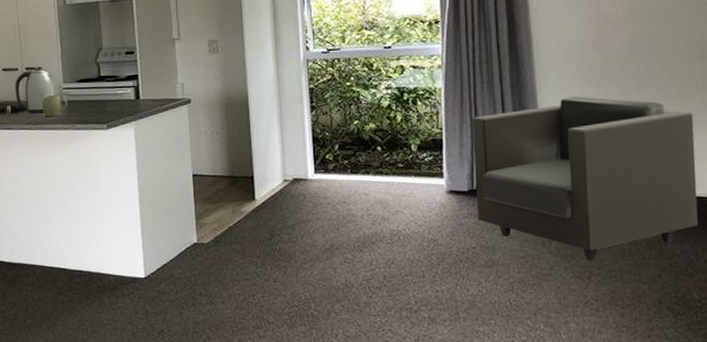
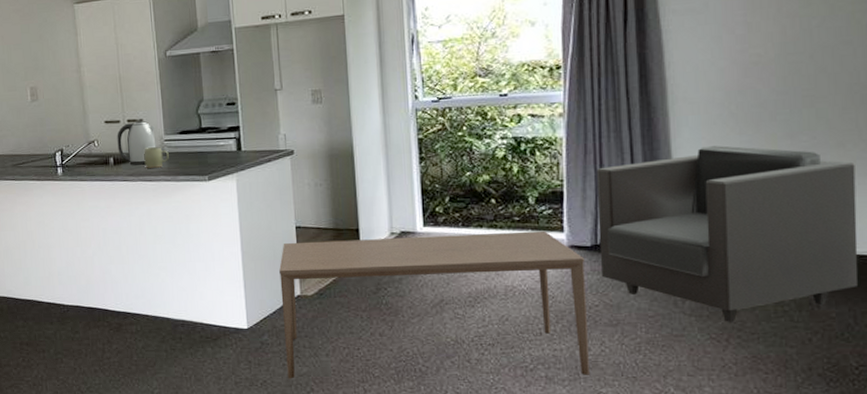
dining table: none [176,177,468,328] -> present [279,231,589,379]

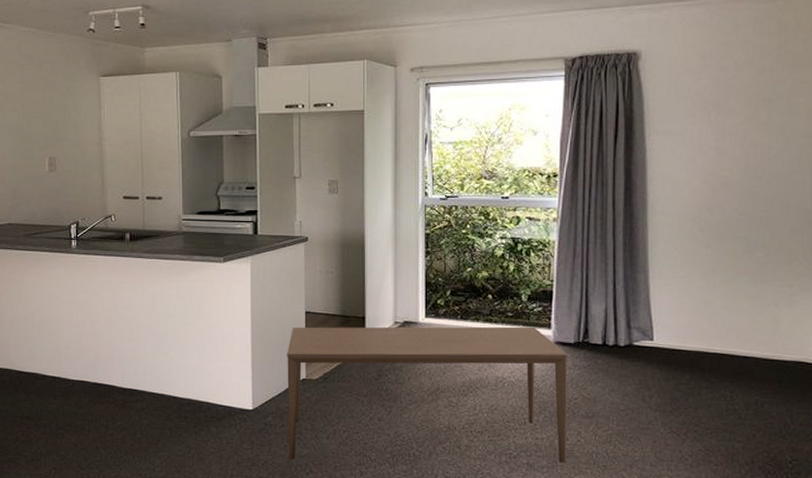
kettle: present [117,120,156,166] -> none [135,198,174,244]
mug: present [144,147,169,168] -> none [161,226,186,246]
armchair: present [596,145,858,322] -> none [582,257,799,418]

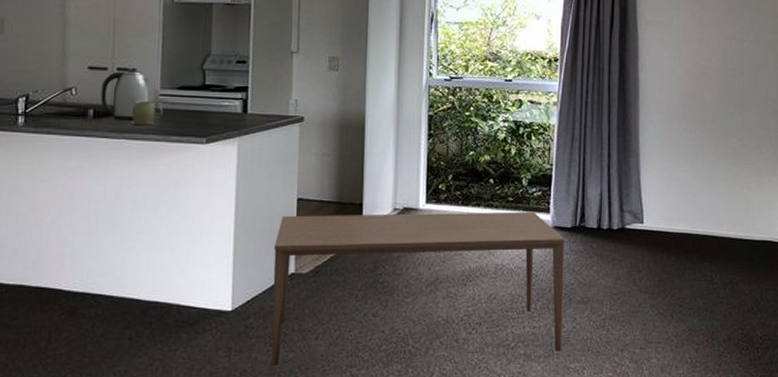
kettle: none [135,198,174,244] -> present [100,70,150,122]
mug: none [161,226,186,246] -> present [132,101,163,125]

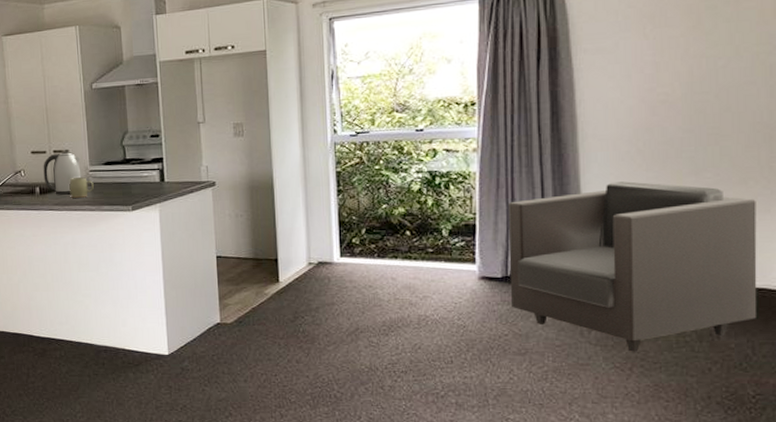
dining table: present [271,211,566,367] -> none [200,262,498,404]
armchair: none [578,142,766,299] -> present [507,181,757,352]

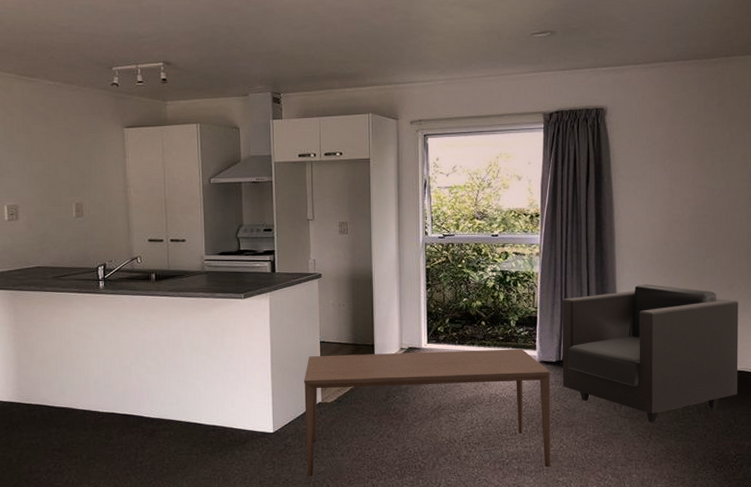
kettle: present [43,151,82,196] -> none [159,240,197,283]
mug: present [69,177,94,198] -> none [185,266,208,285]
dining table: none [200,262,498,404] -> present [304,348,551,477]

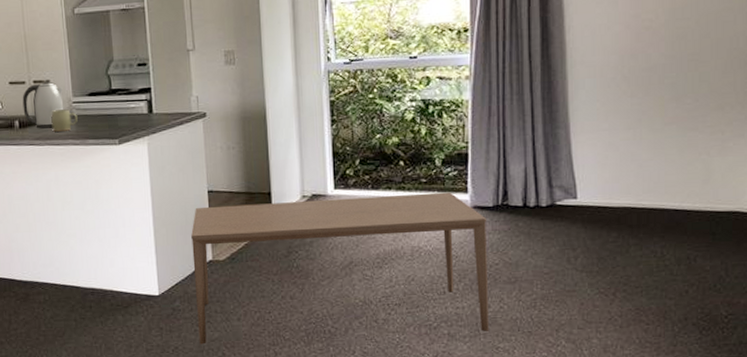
kettle: none [159,240,197,283] -> present [22,81,64,130]
mug: none [185,266,208,285] -> present [51,109,78,132]
armchair: present [562,284,739,423] -> none [499,108,732,277]

